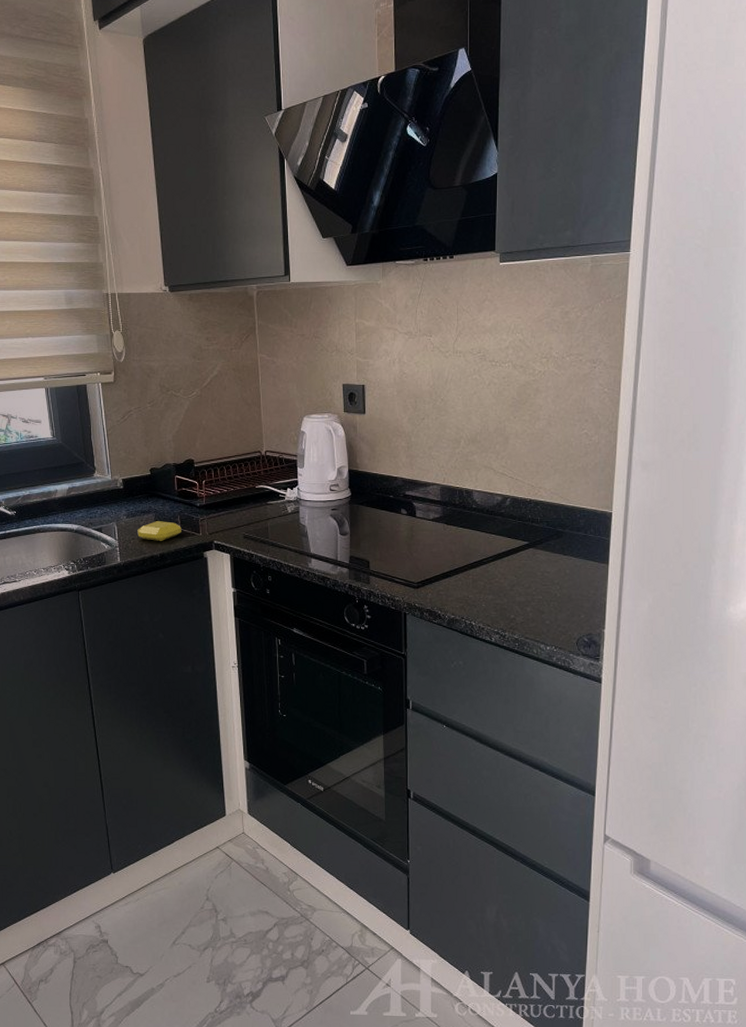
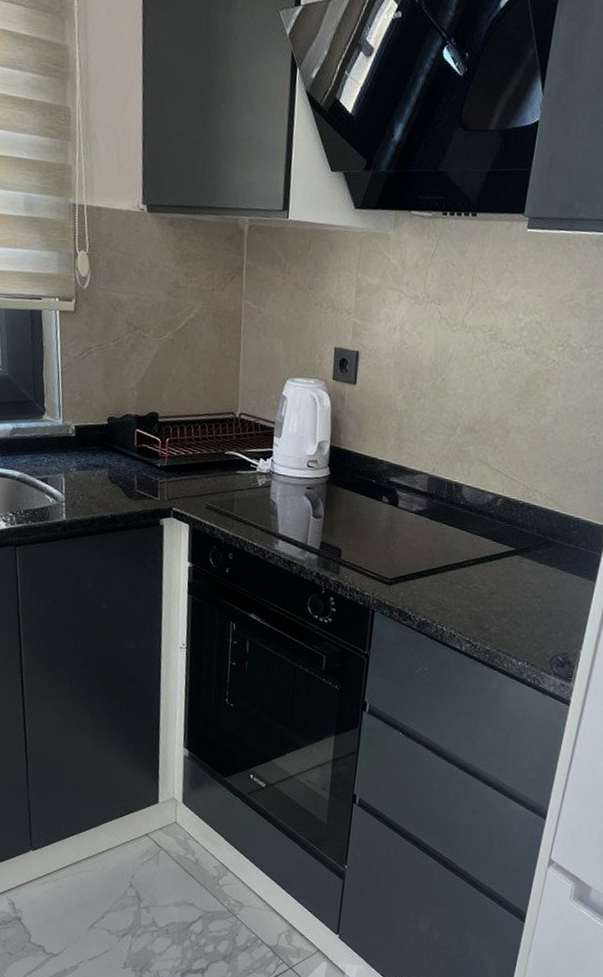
soap bar: present [137,521,181,541] -> none [87,478,138,501]

